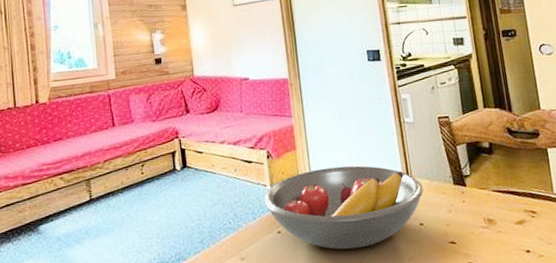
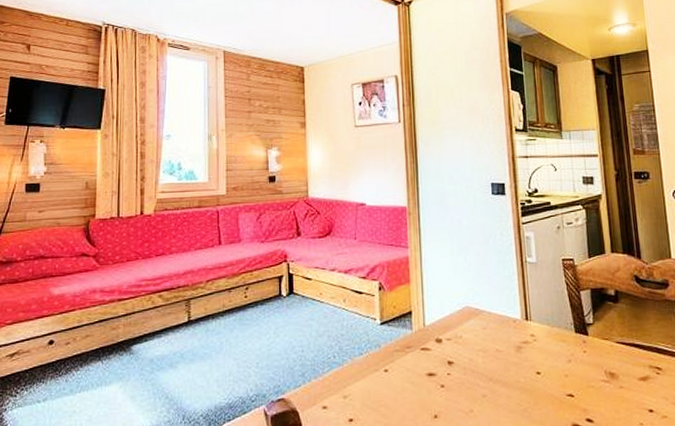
fruit bowl: present [263,165,424,250] -> none [372,304,543,395]

